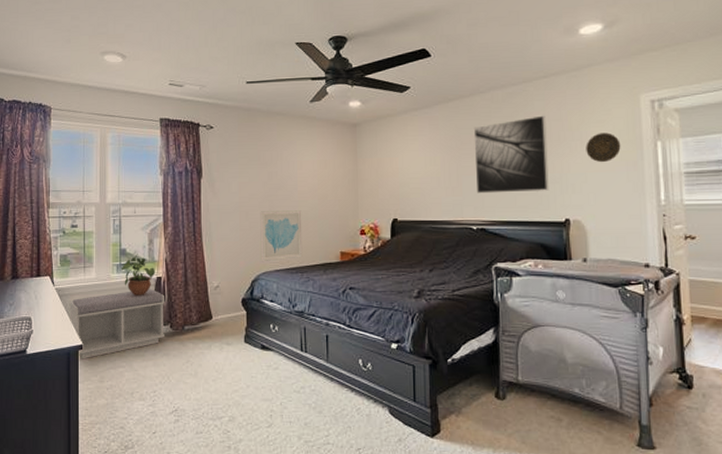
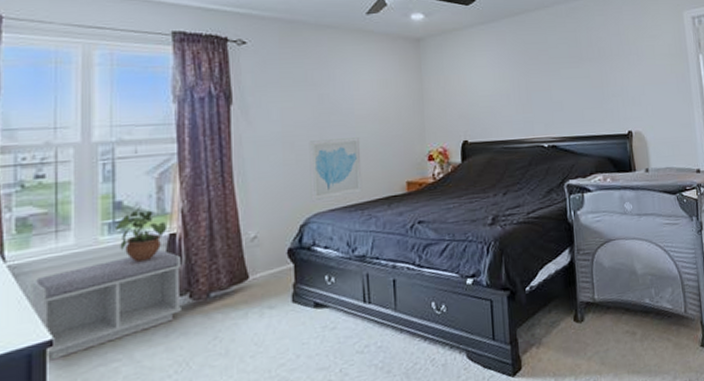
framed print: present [473,115,549,194] -> none [540,30,613,110]
decorative plate: present [586,132,621,163] -> none [642,47,671,76]

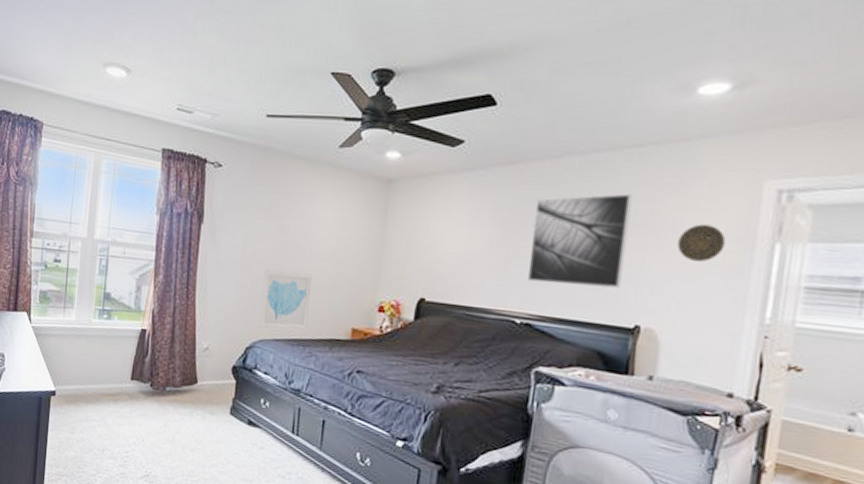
bench: present [32,250,181,361] -> none [45,340,147,407]
potted plant: present [114,206,168,262] -> none [103,300,141,347]
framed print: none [540,30,613,110] -> present [527,193,633,288]
decorative plate: none [642,47,671,76] -> present [677,224,726,263]

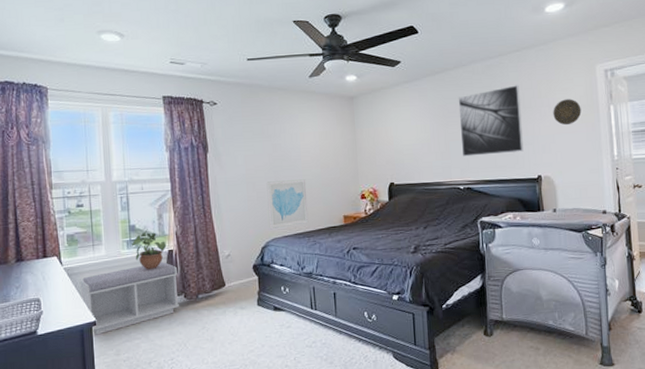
bench: none [45,340,147,407] -> present [80,262,179,335]
potted plant: none [103,300,141,347] -> present [131,229,167,269]

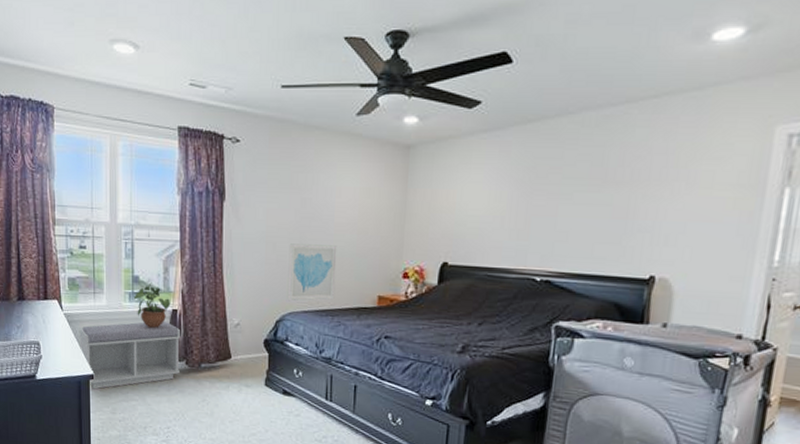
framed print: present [458,85,524,157] -> none [546,146,648,241]
decorative plate: present [553,99,582,126] -> none [690,173,738,211]

